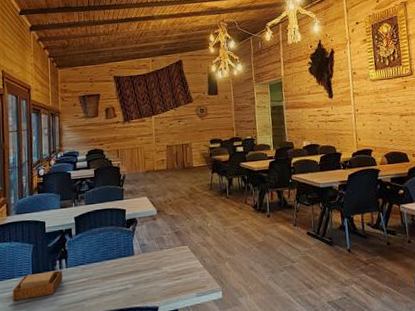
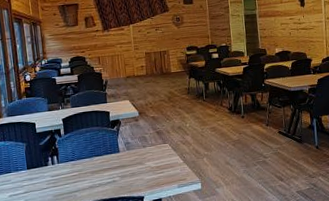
napkin holder: present [13,270,63,302] -> none [11,165,56,193]

